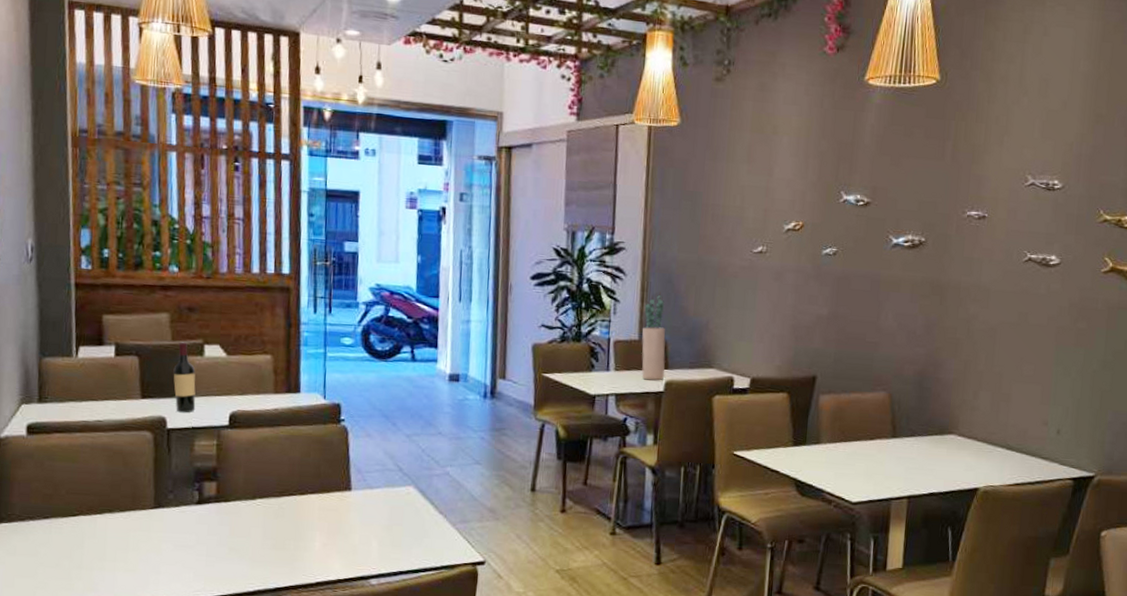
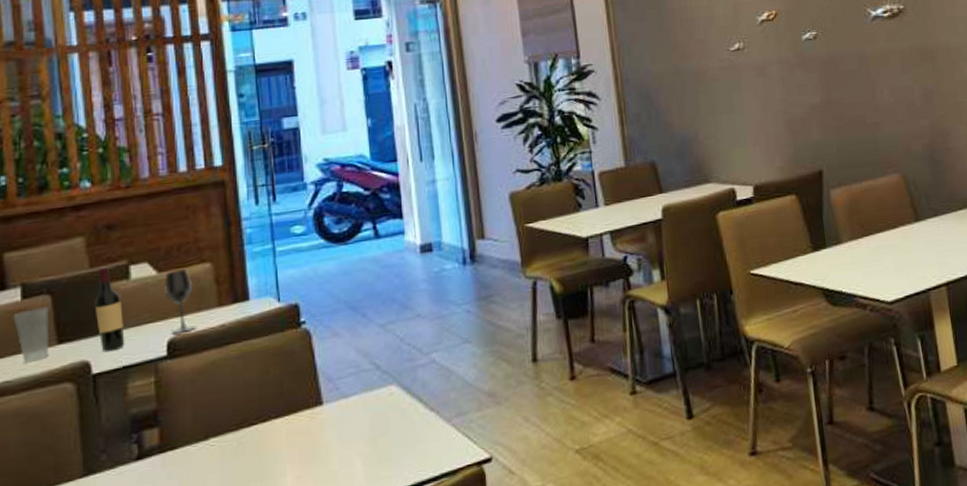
cup: none [107,365,136,410] -> present [13,307,49,364]
wine glass: none [231,355,255,409] -> present [165,269,196,334]
vase: present [641,292,666,381] -> none [625,110,661,210]

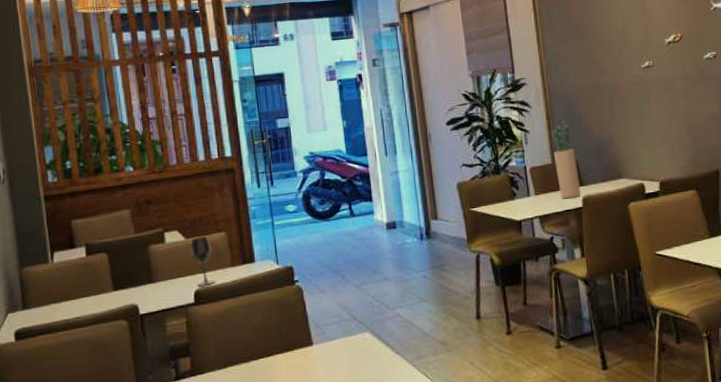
cup: present [13,307,49,364] -> none [80,262,108,305]
wine bottle: present [94,266,125,353] -> none [139,233,163,298]
vase: none [625,110,661,210] -> present [552,117,581,199]

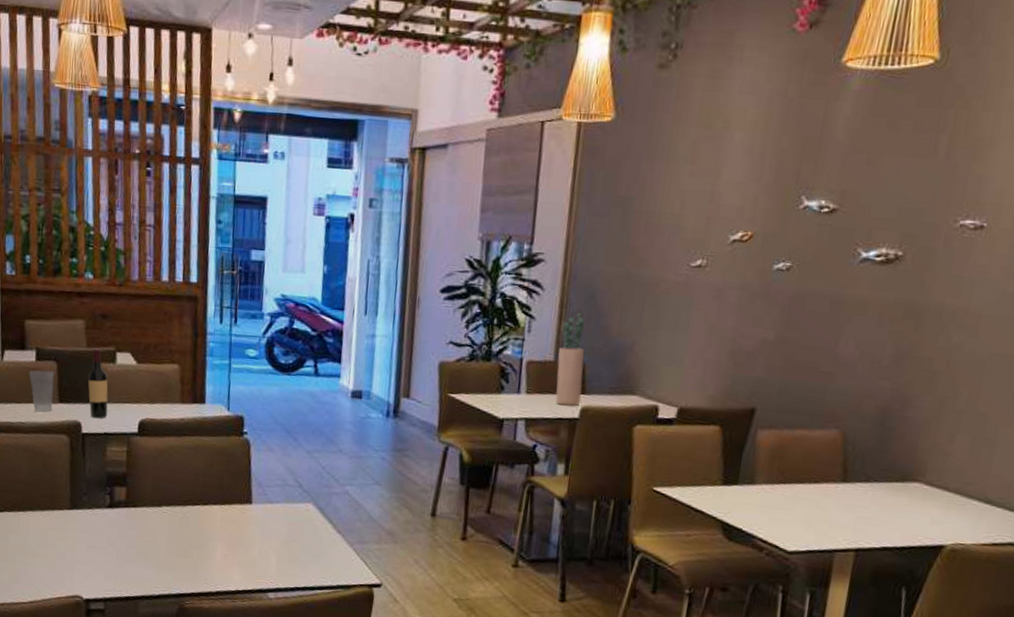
cup: none [80,262,108,305] -> present [28,370,54,413]
wine bottle: none [139,233,163,298] -> present [88,348,108,419]
wine glass: present [191,236,215,286] -> none [141,364,163,418]

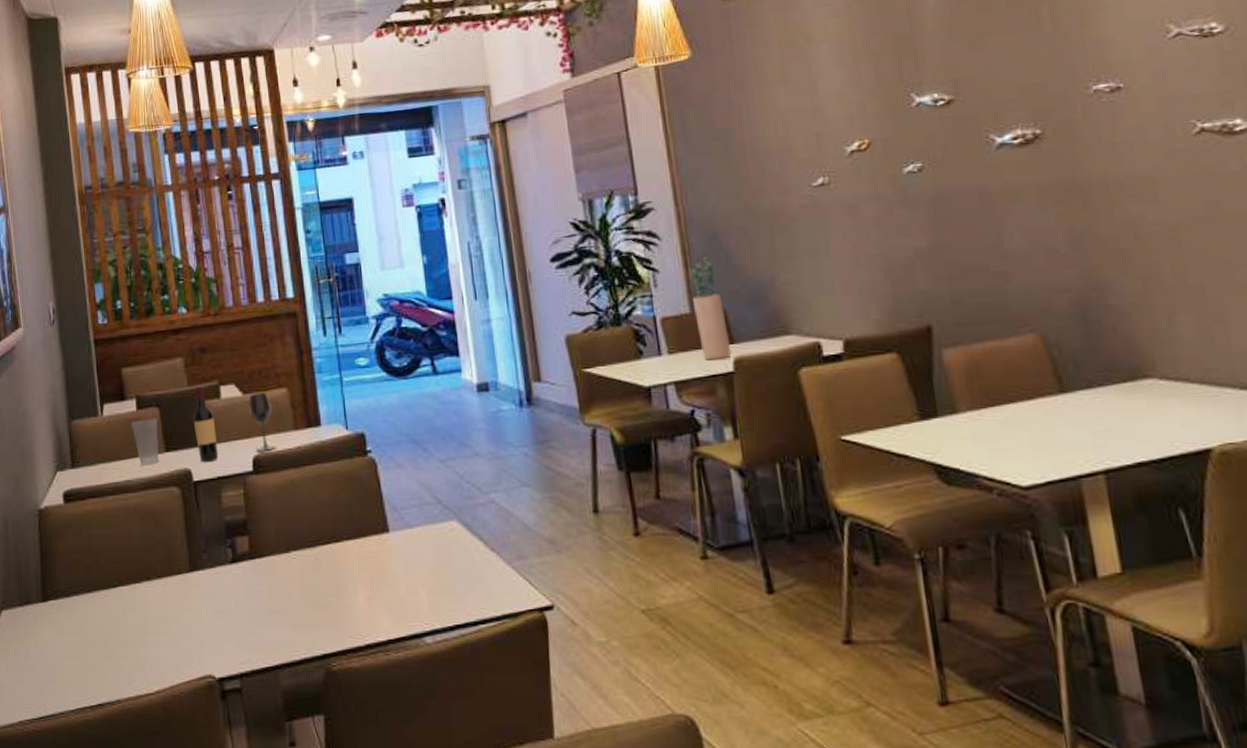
wine glass: none [141,364,163,418] -> present [249,392,276,451]

